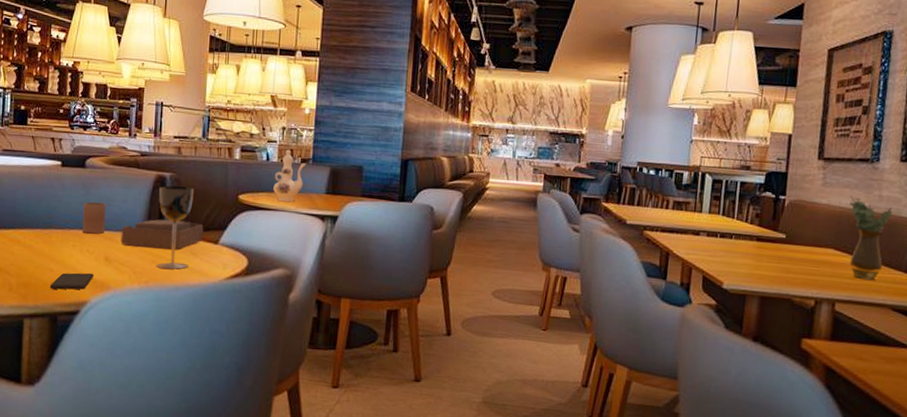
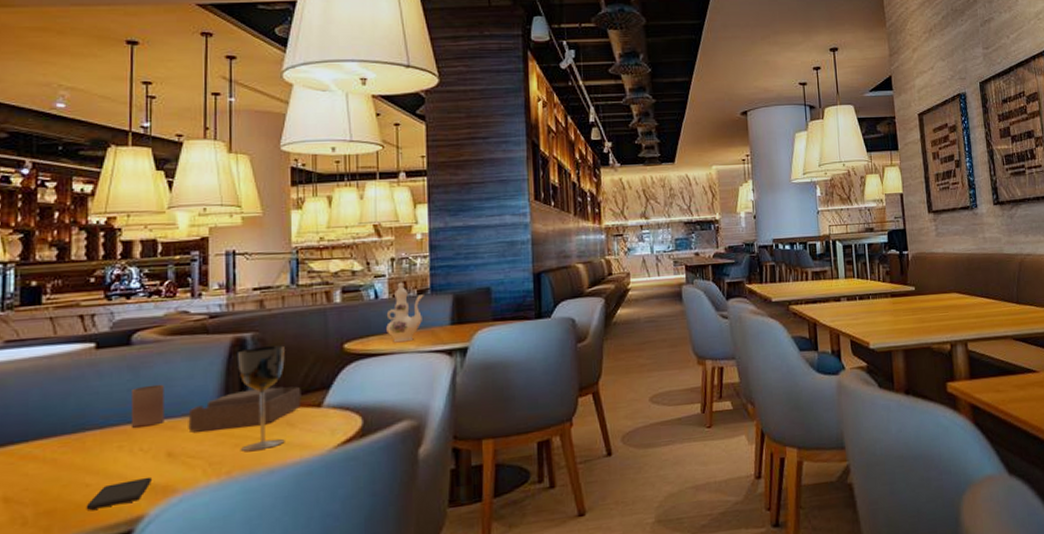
vase: present [849,195,893,281] -> none [960,241,998,317]

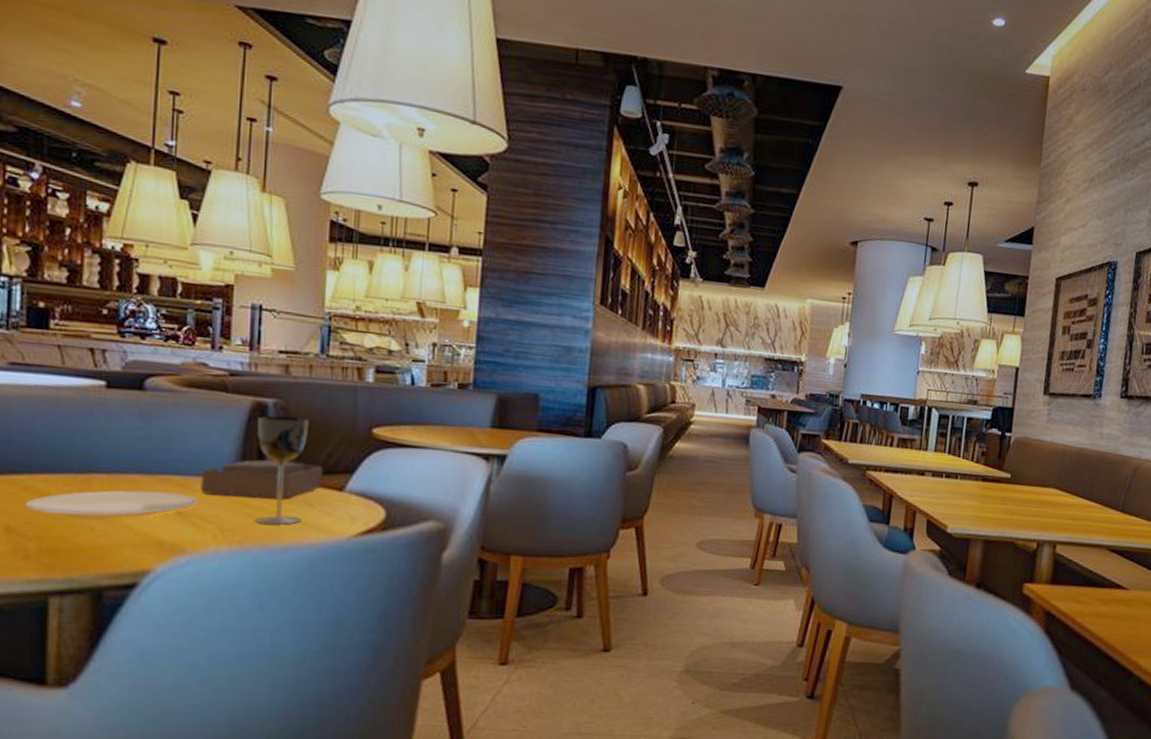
plate: none [23,435,187,478] -> present [26,490,198,520]
mobile phone: present [86,476,151,510] -> none [90,532,159,556]
cup: present [132,384,164,429] -> none [141,436,177,481]
ewer: present [386,282,424,343] -> none [420,371,465,438]

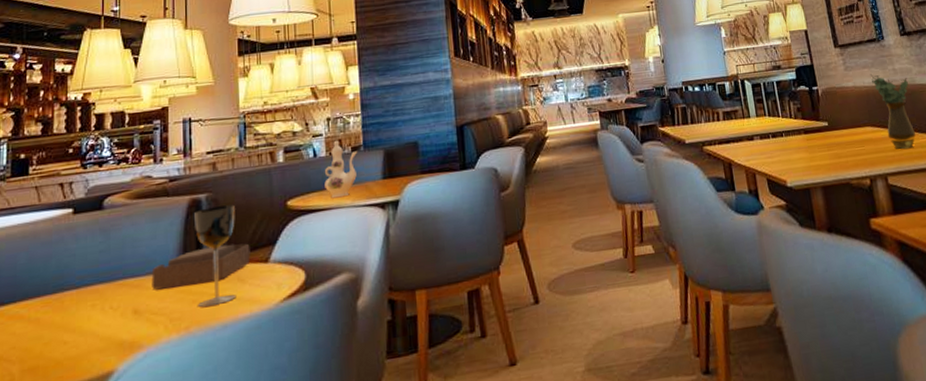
plate: present [26,490,198,520] -> none [11,293,150,337]
ewer: none [420,371,465,438] -> present [324,140,358,199]
vase: none [1070,432,1112,521] -> present [869,74,916,149]

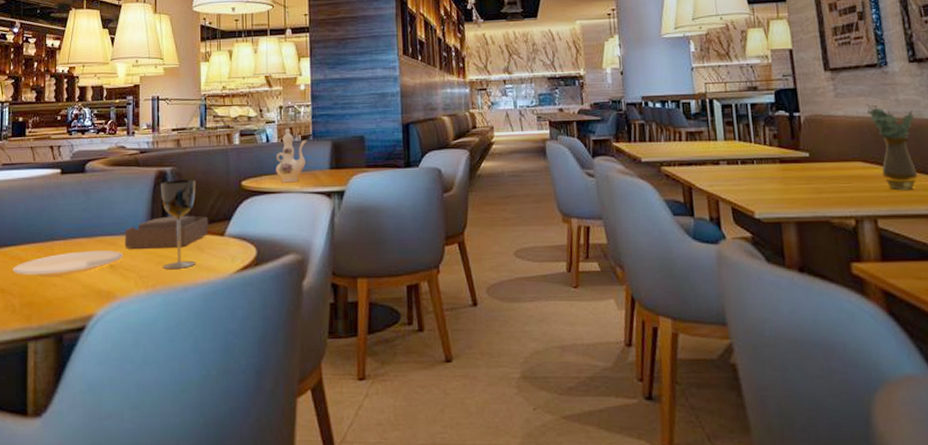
plate: none [11,293,150,337] -> present [13,250,123,276]

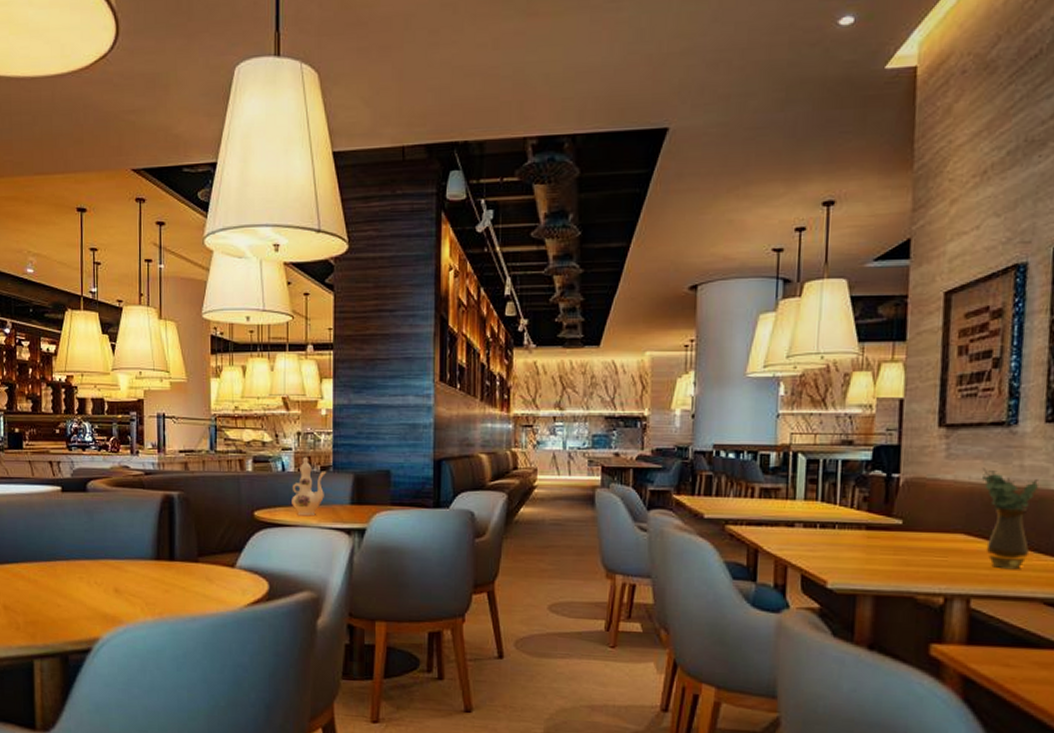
plate: present [13,250,123,276] -> none [15,573,129,597]
napkin holder: present [124,215,209,249] -> none [129,543,218,577]
wine glass: present [160,179,196,269] -> none [166,505,205,598]

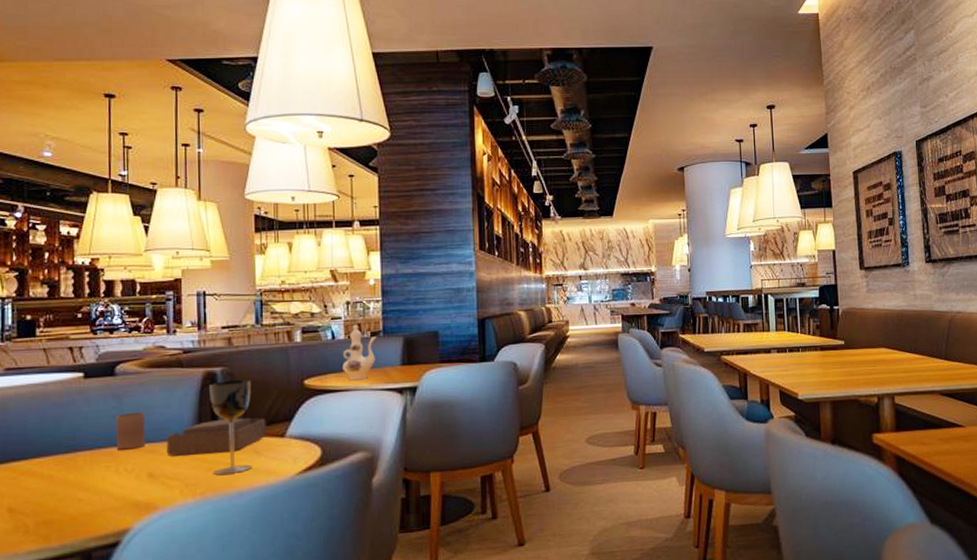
cup: none [88,528,112,565] -> present [116,412,146,452]
napkin holder: none [129,543,218,577] -> present [166,417,267,456]
wine glass: none [166,505,205,598] -> present [208,380,252,475]
vase: present [982,467,1038,570] -> none [890,297,927,372]

